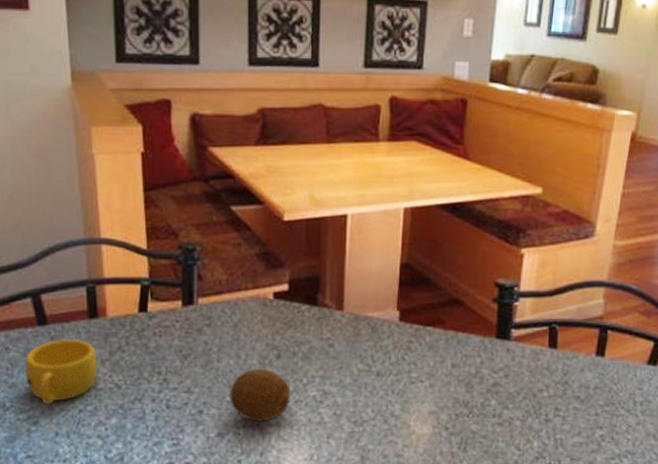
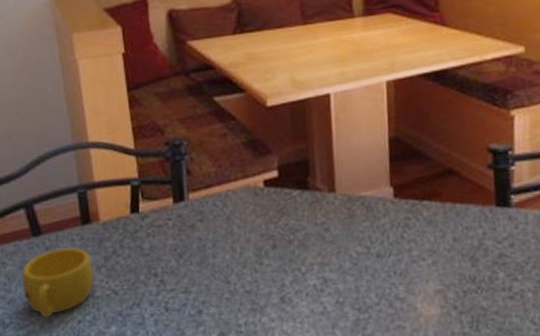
fruit: present [230,369,290,422] -> none [228,261,290,318]

